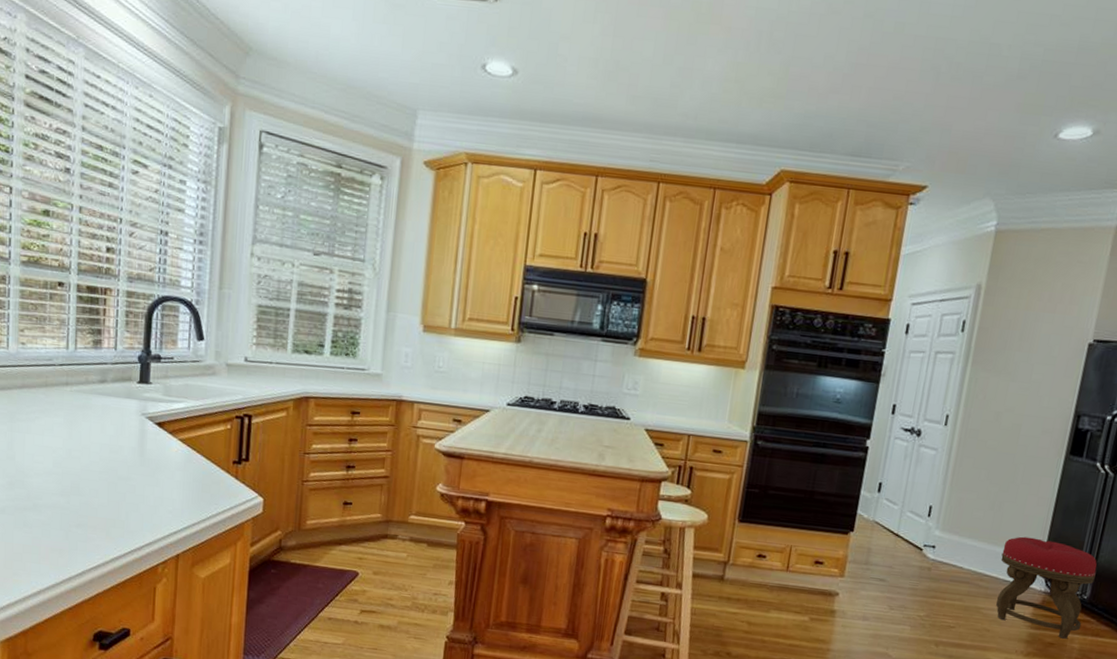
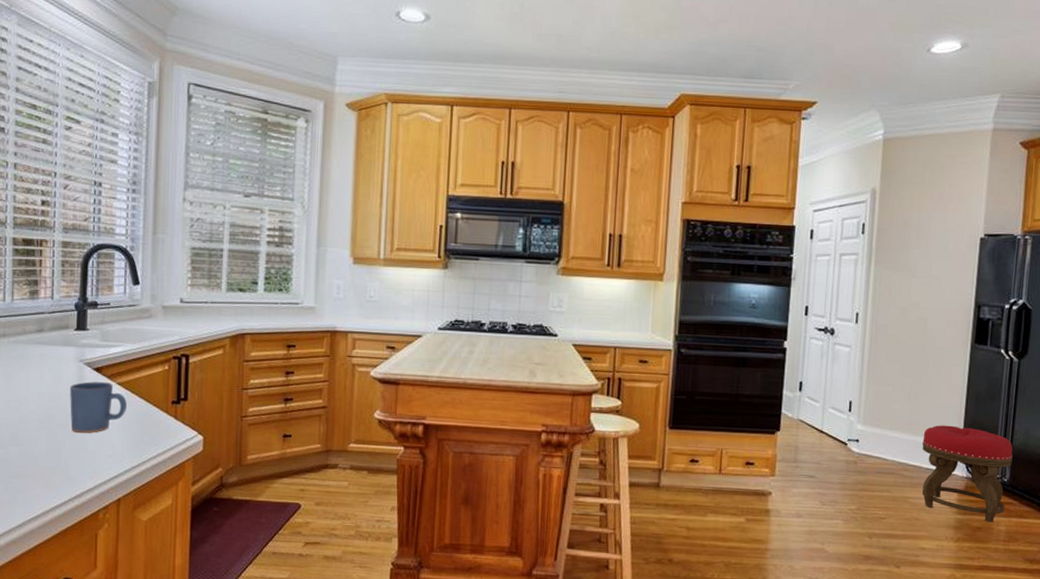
mug: none [131,436,188,488] -> present [70,381,127,433]

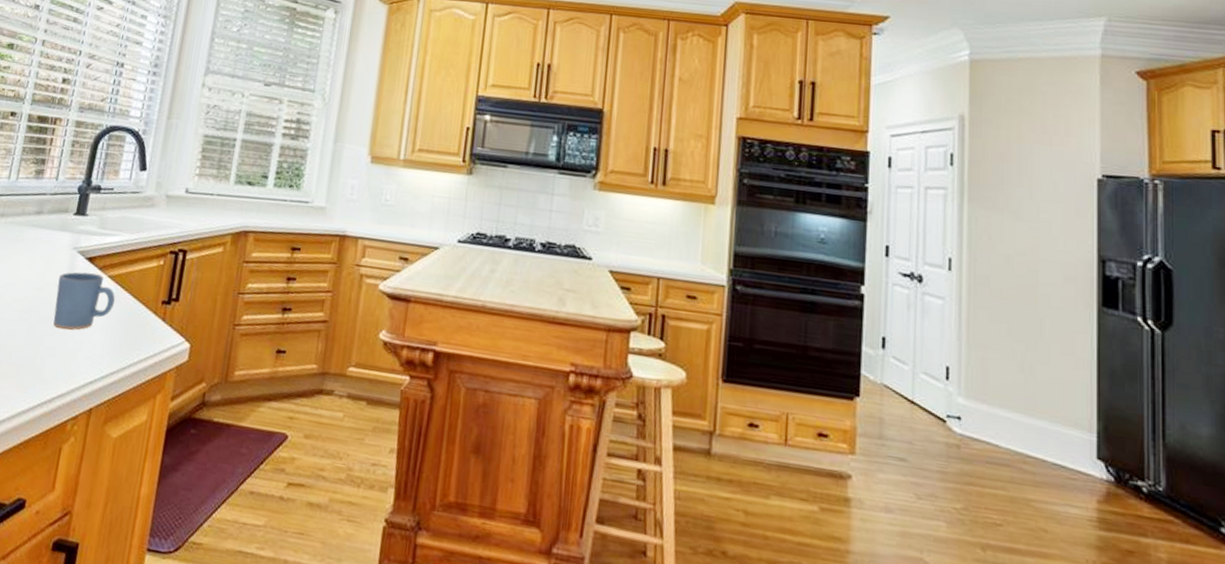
stool: present [921,425,1013,522] -> none [1044,407,1167,546]

